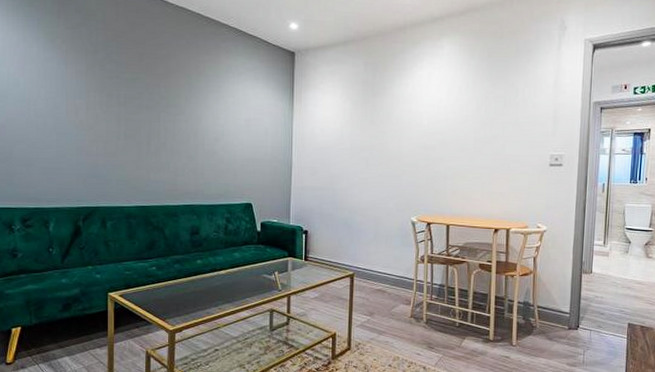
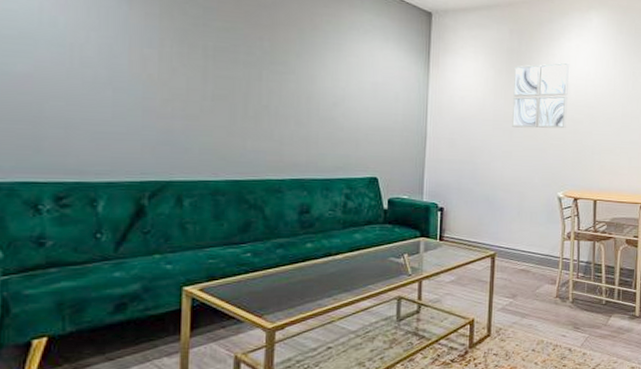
wall art: none [367,91,421,156] -> present [511,62,569,129]

